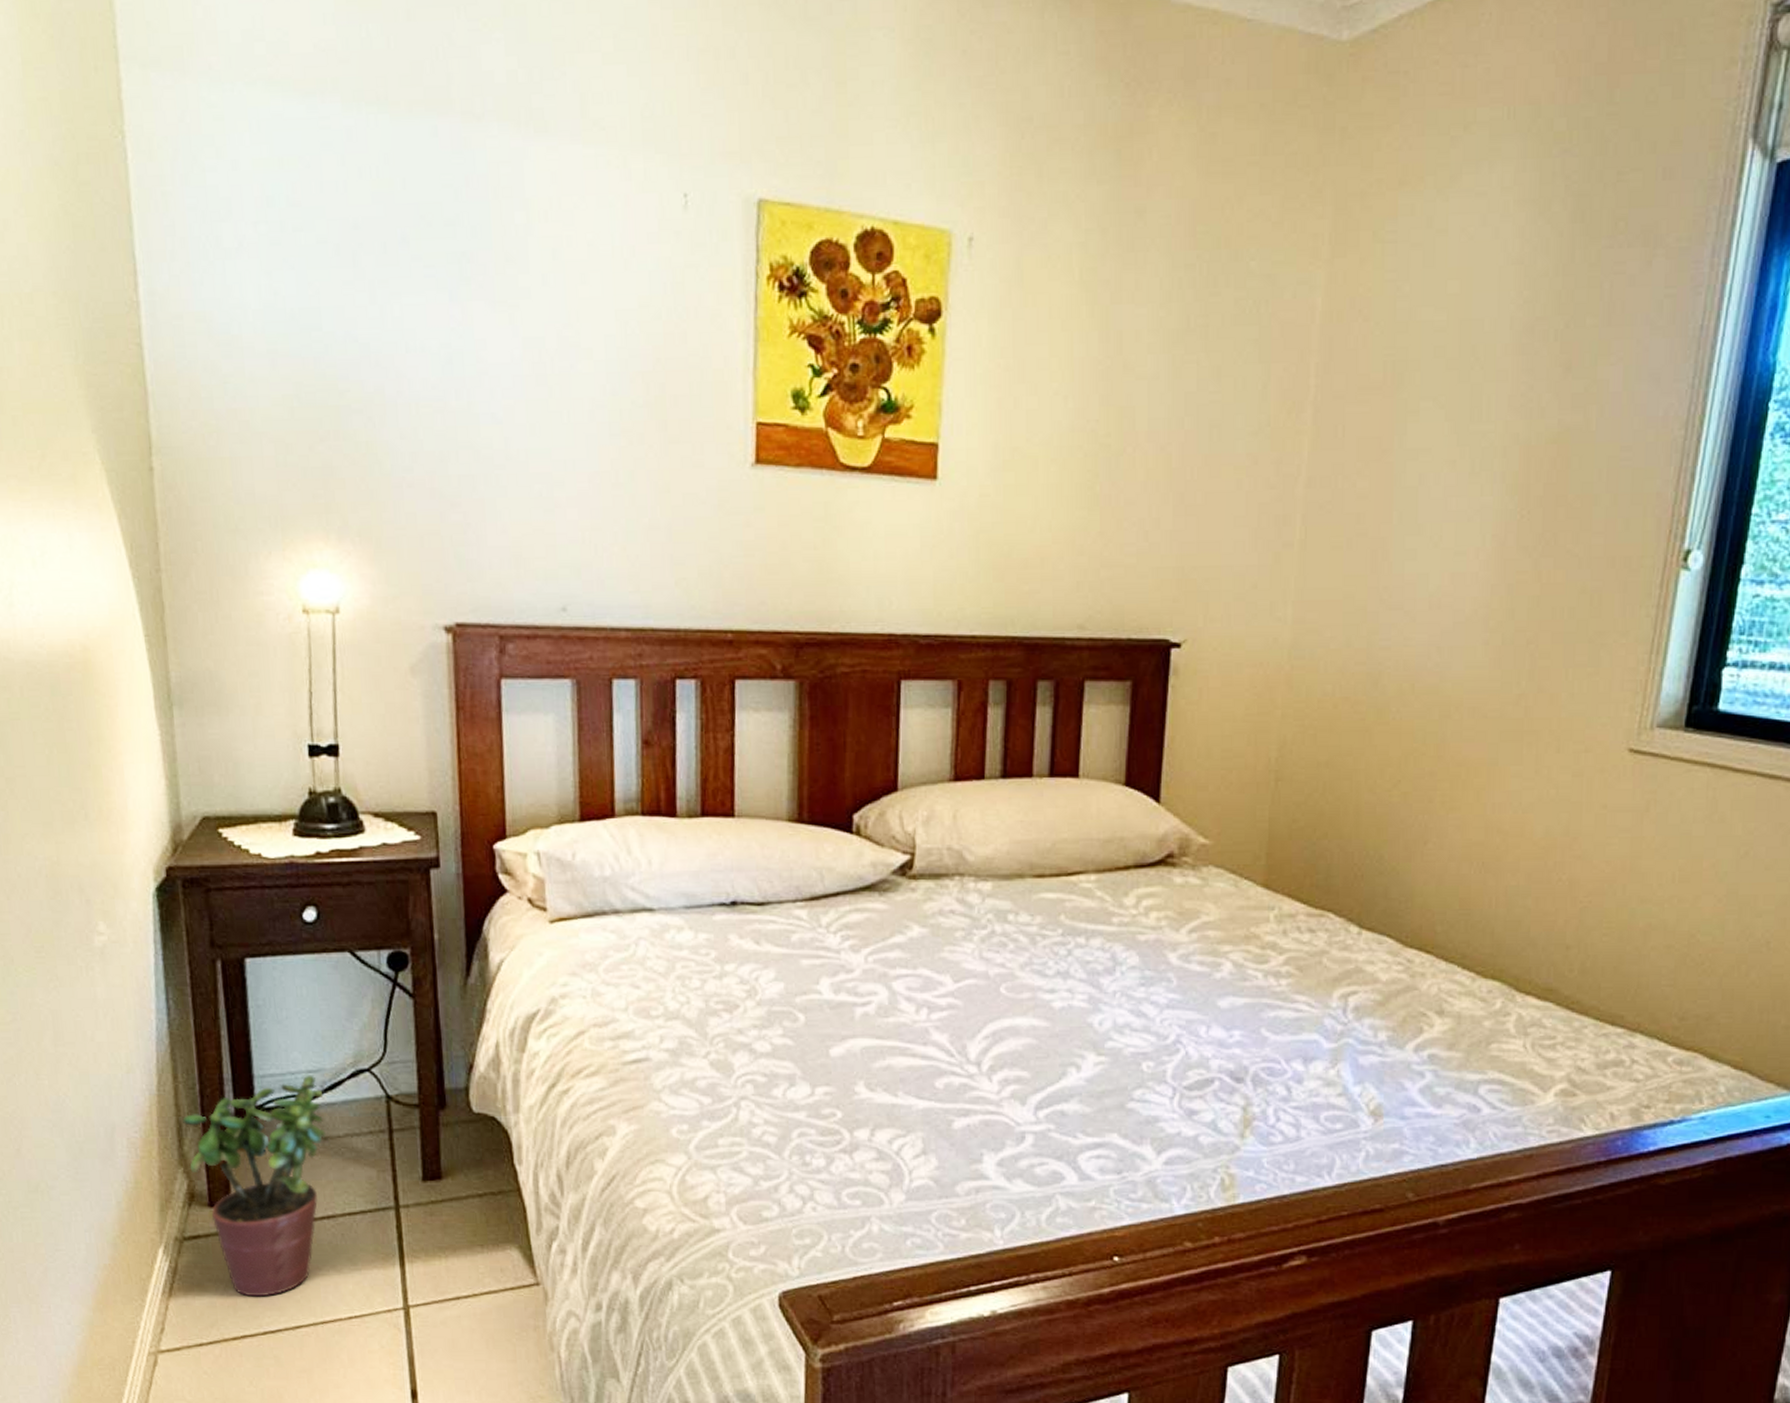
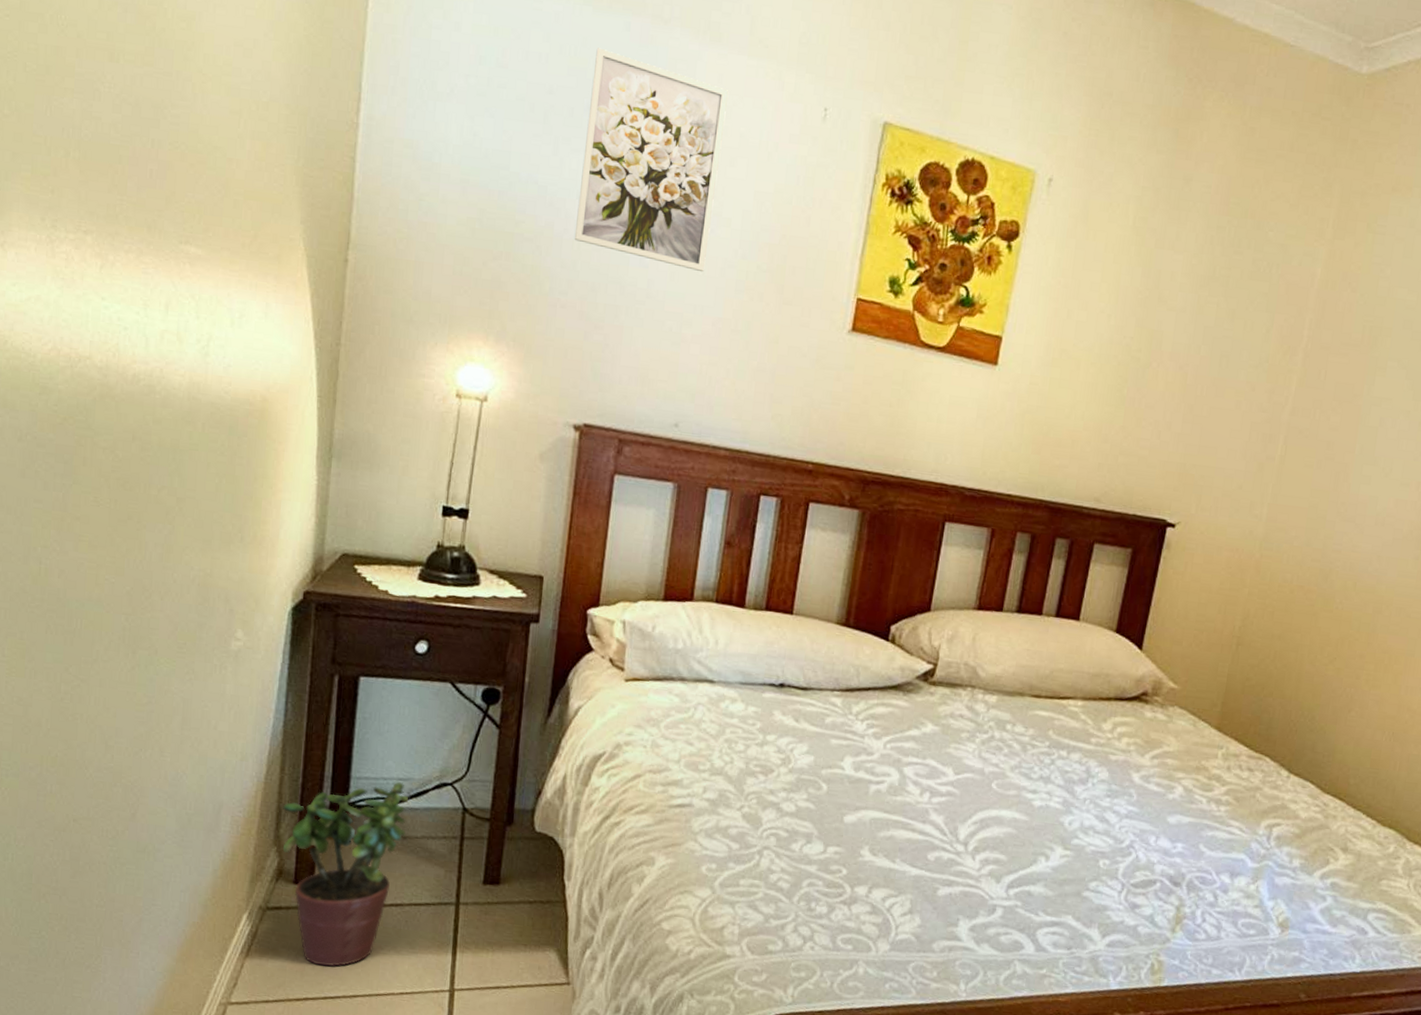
wall art: none [402,163,570,419] -> present [574,47,729,272]

